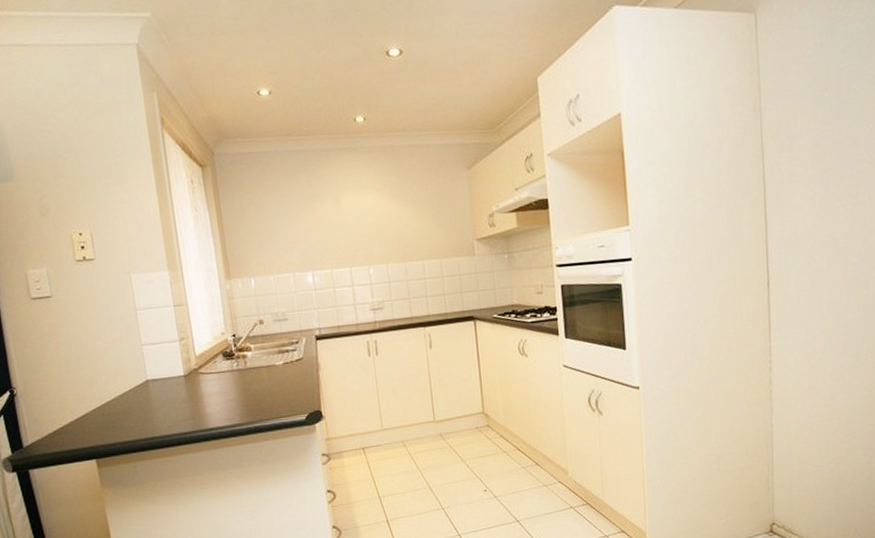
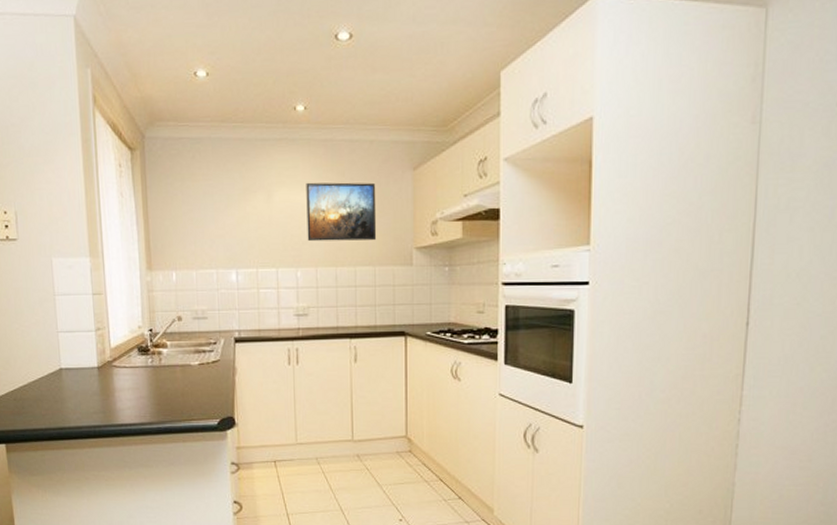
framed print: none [371,183,440,241] -> present [306,182,377,242]

